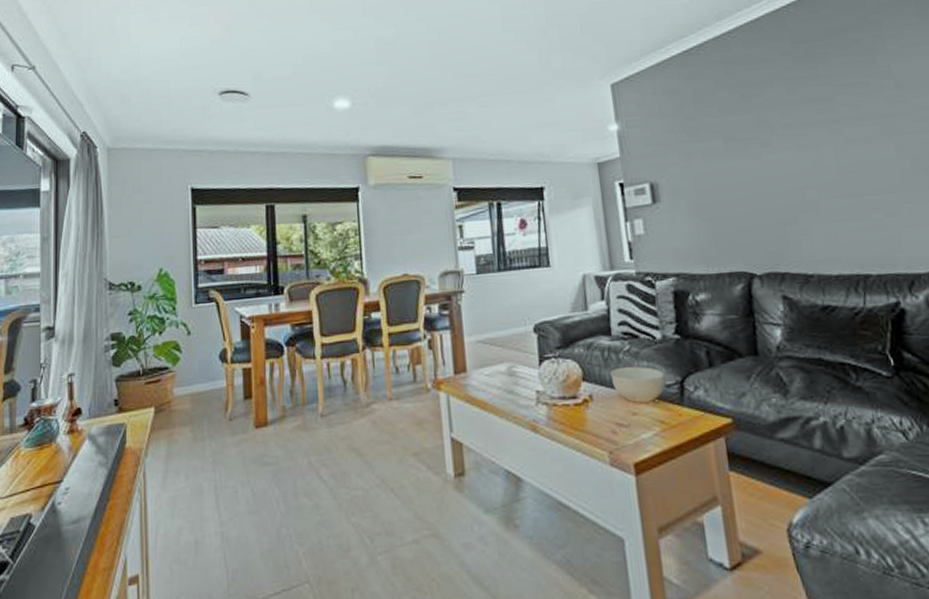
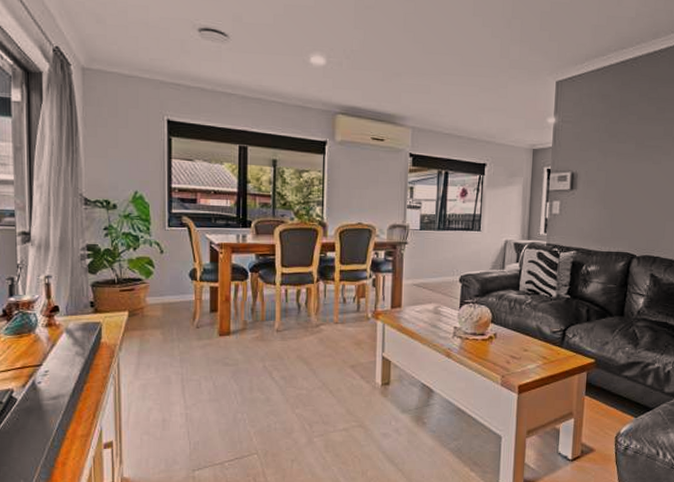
bowl: present [610,365,666,404] -> none [513,315,554,344]

